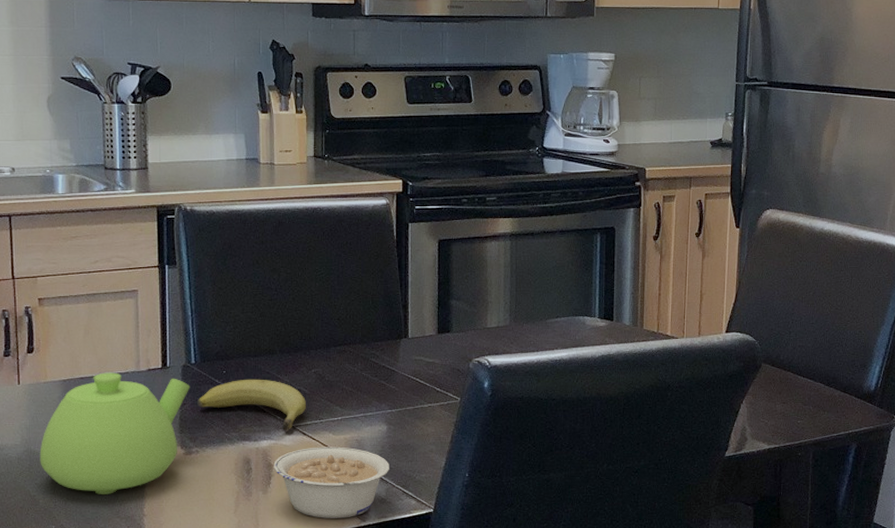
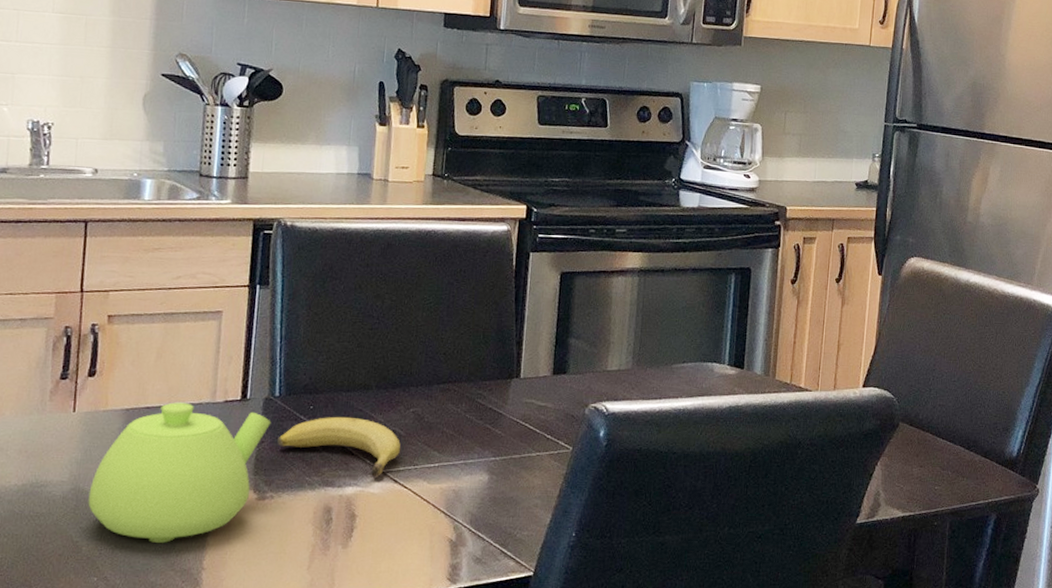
legume: present [273,446,389,518] -> none [357,496,488,579]

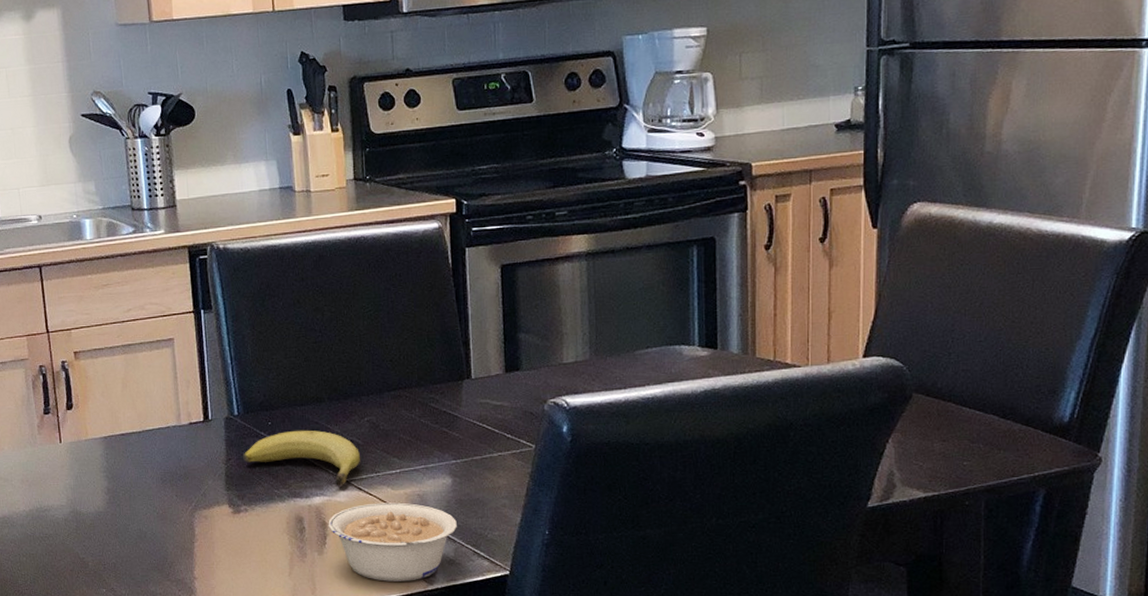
teapot: present [88,402,272,543] -> none [85,427,235,556]
legume: none [357,496,488,579] -> present [328,502,457,582]

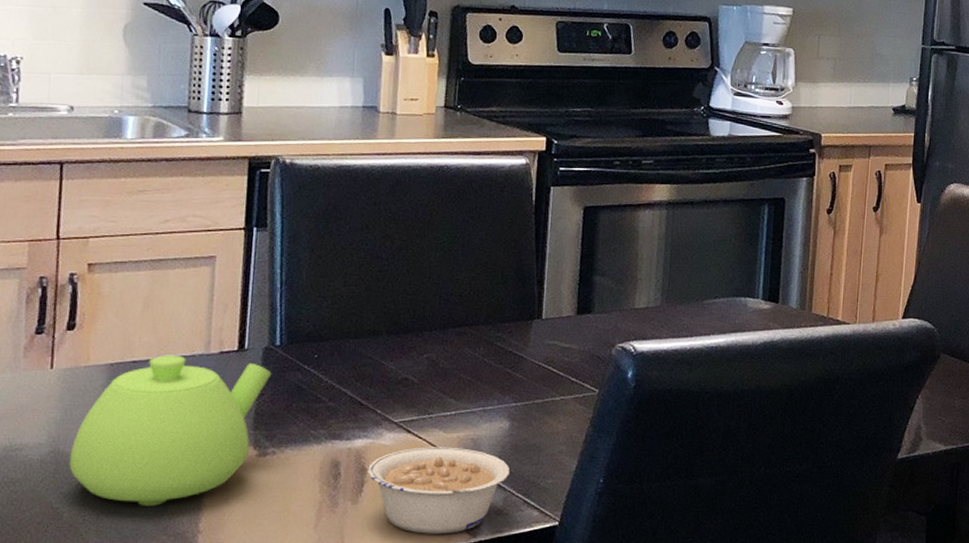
teapot: none [85,427,235,556] -> present [69,355,272,506]
fruit: present [243,430,360,487] -> none [279,365,414,428]

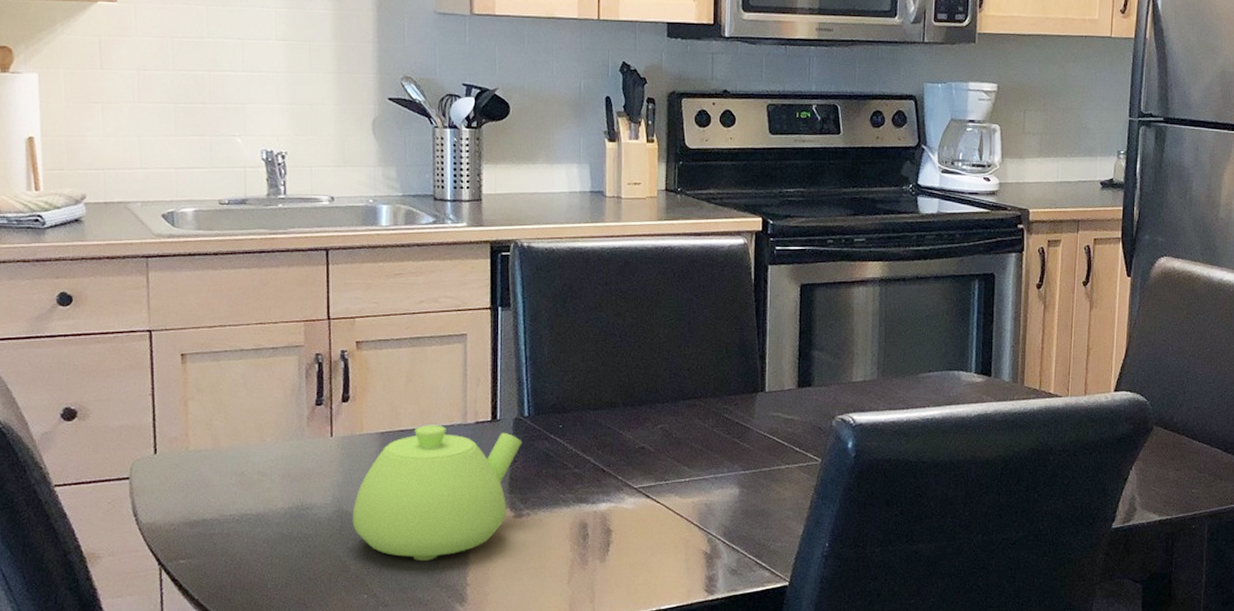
legume: present [367,447,510,534] -> none [612,511,741,591]

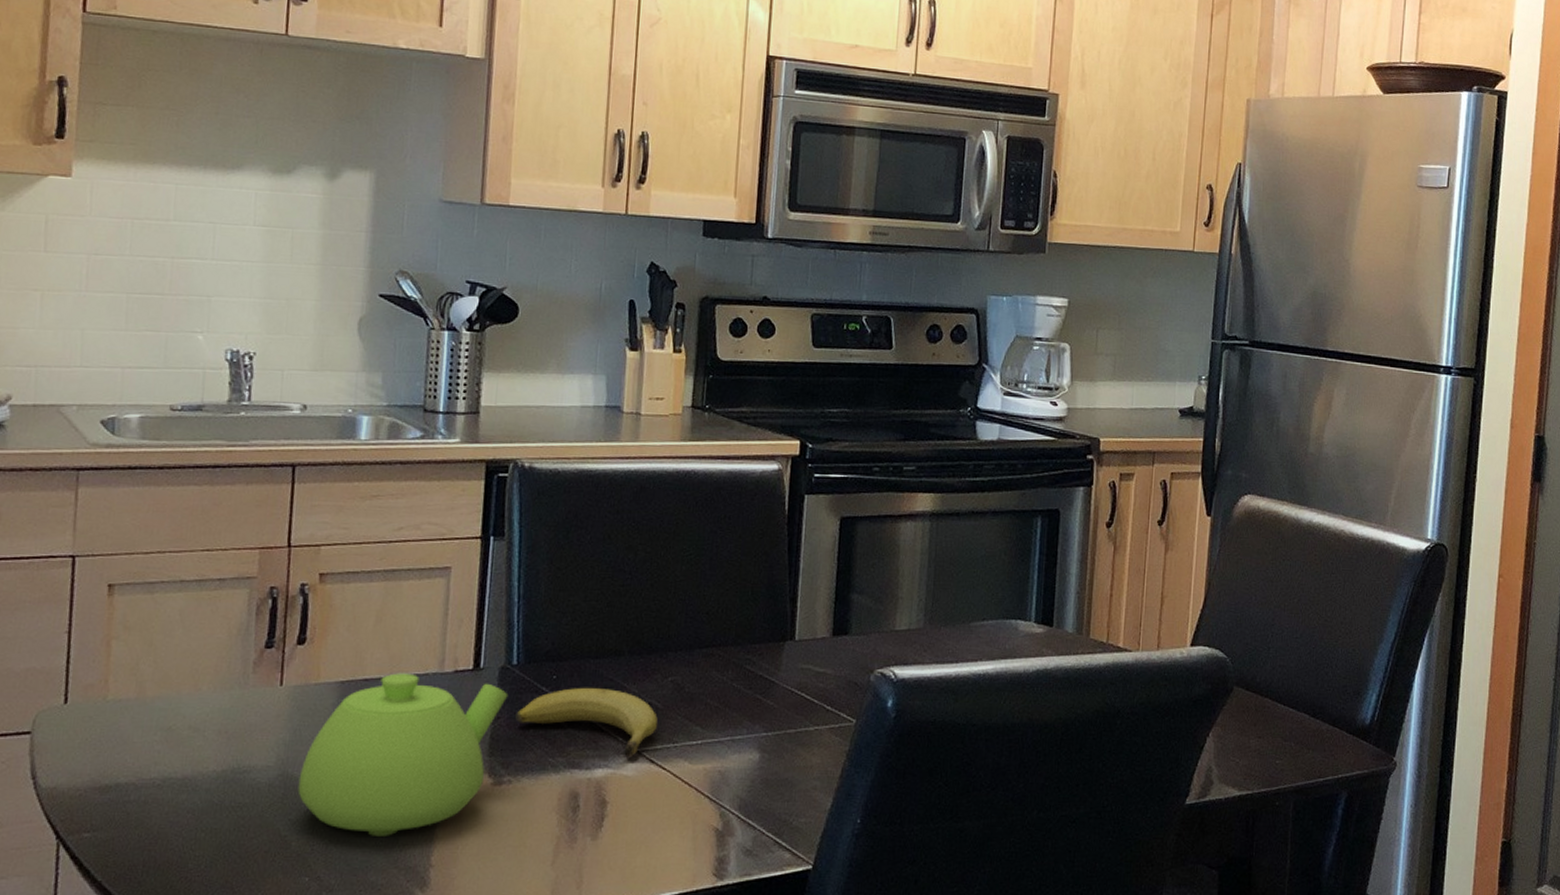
fruit: none [530,434,650,493] -> present [515,687,658,758]

